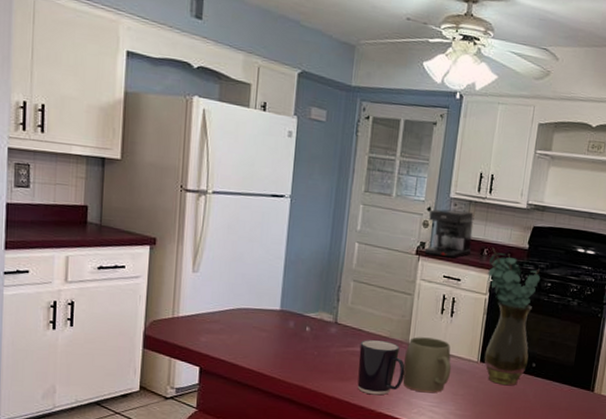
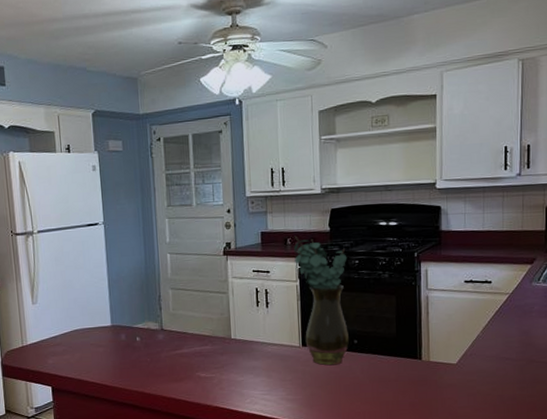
mug: present [357,339,405,396] -> none [187,339,233,391]
mug: present [402,337,452,393] -> none [229,330,276,383]
coffee maker: present [424,209,474,258] -> none [230,206,274,254]

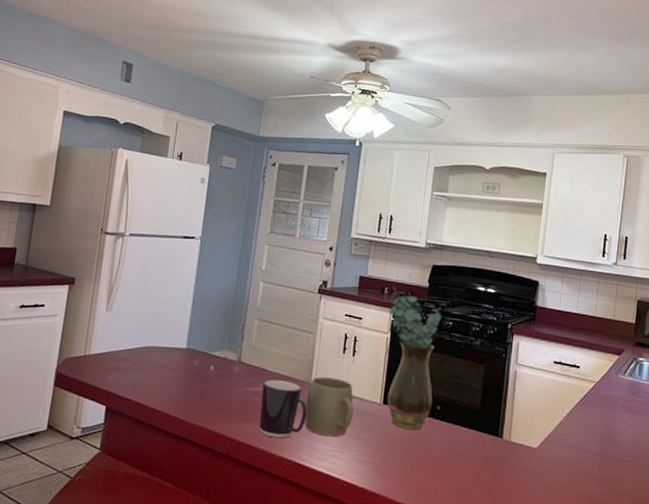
mug: none [187,339,233,391] -> present [259,379,307,439]
mug: none [229,330,276,383] -> present [304,376,354,437]

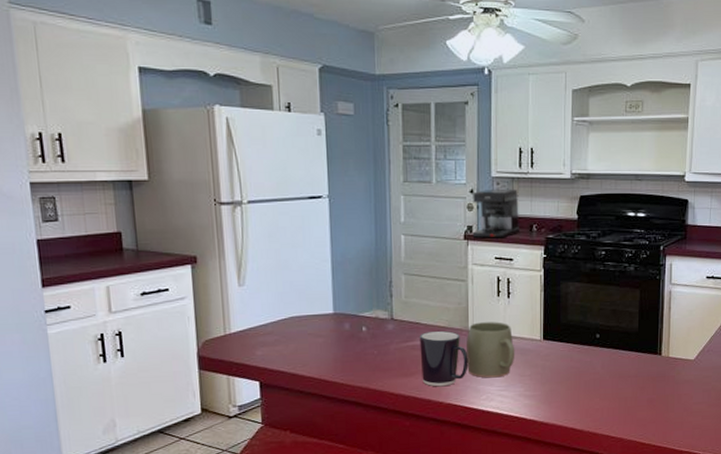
coffee maker: none [326,248,374,297] -> present [472,188,519,239]
vase: present [387,286,442,430] -> none [540,222,594,360]

